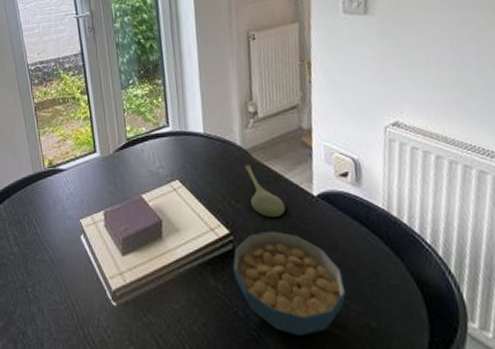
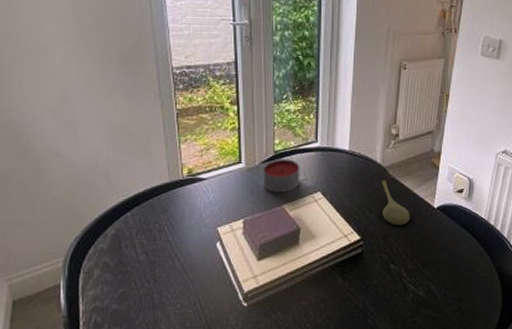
candle: none [118,146,156,182] -> present [263,159,300,193]
cereal bowl: present [232,231,346,335] -> none [359,237,447,320]

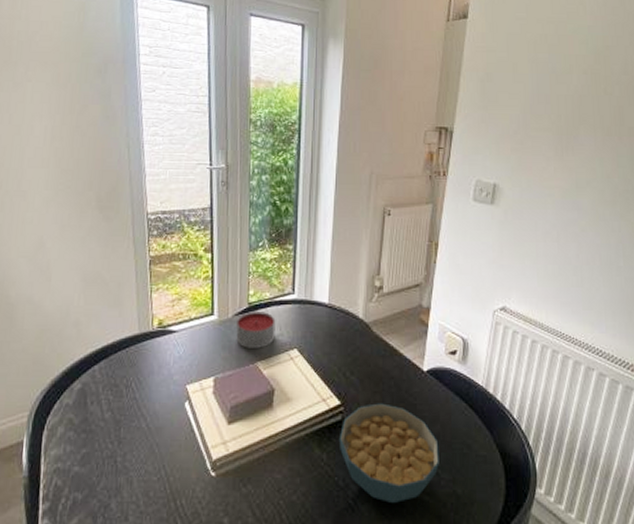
cereal bowl: none [359,237,447,320] -> present [339,403,439,503]
spoon: present [381,180,410,226] -> none [364,337,397,391]

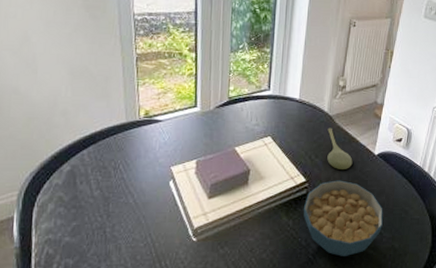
candle: present [236,311,276,348] -> none [217,105,253,136]
spoon: none [364,337,397,391] -> present [327,127,353,171]

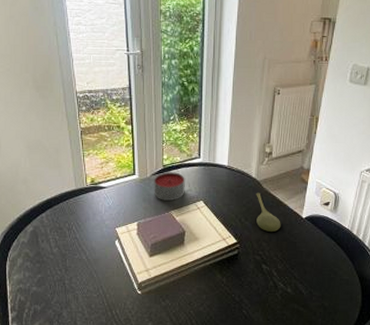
candle: none [217,105,253,136] -> present [154,172,185,201]
cereal bowl: present [303,180,383,256] -> none [235,242,312,312]

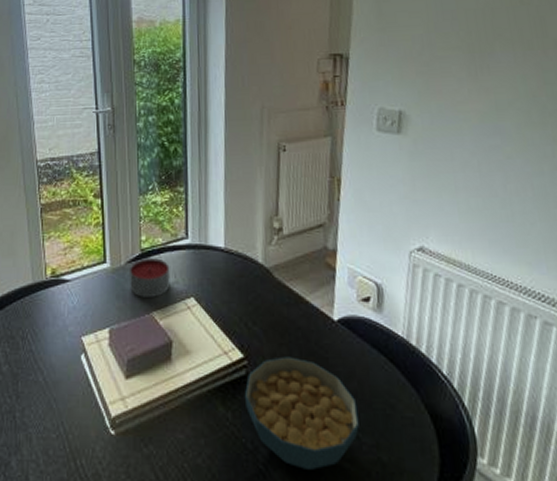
cereal bowl: none [235,242,312,312] -> present [244,356,359,470]
spoon: present [256,192,281,233] -> none [265,284,304,343]

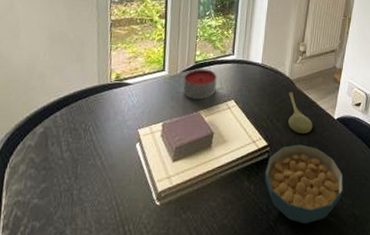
spoon: none [265,284,304,343] -> present [288,92,313,135]

